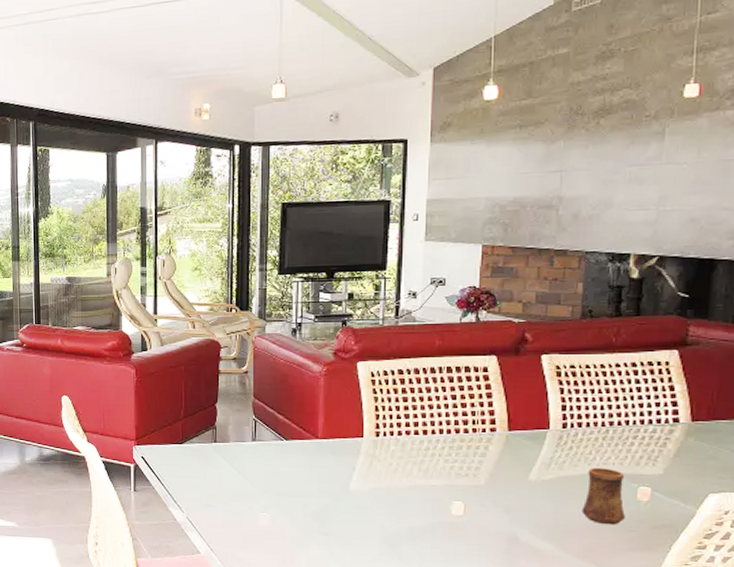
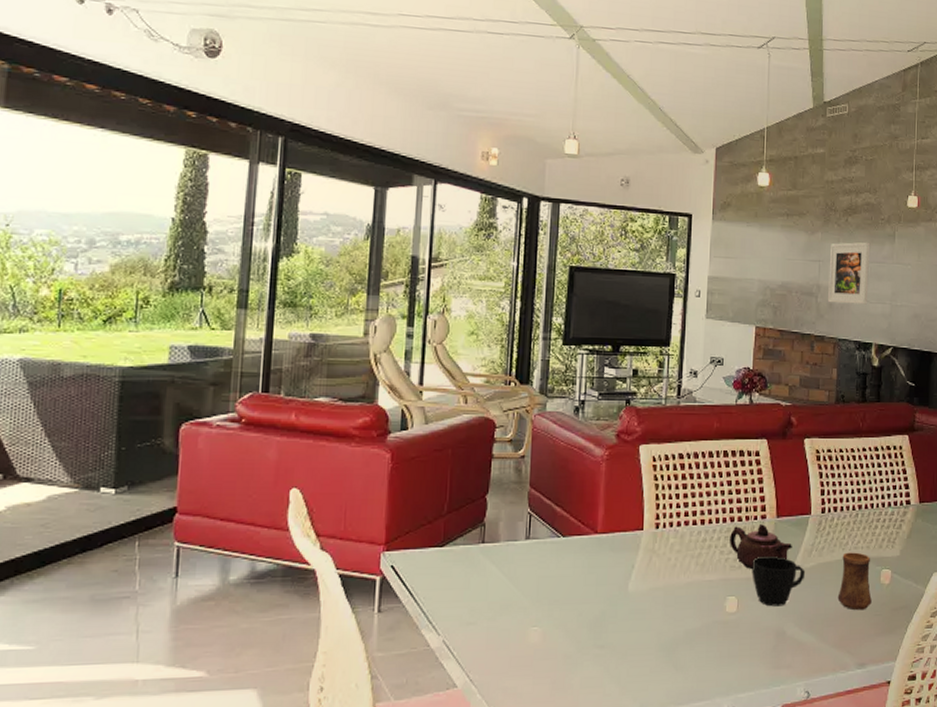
teapot: none [455,436,527,477] -> present [730,524,792,569]
cup: none [480,466,543,514] -> present [752,555,806,607]
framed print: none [572,144,630,215] -> present [828,242,871,305]

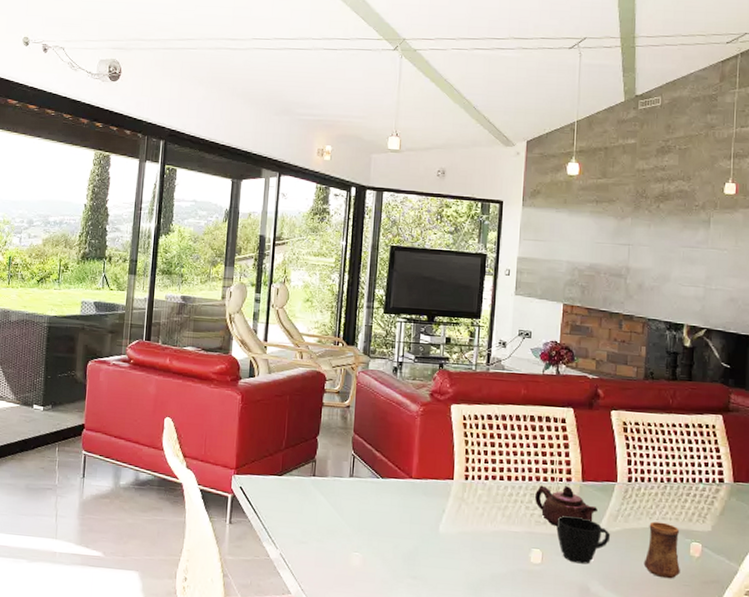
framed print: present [828,242,871,305] -> none [638,227,684,287]

